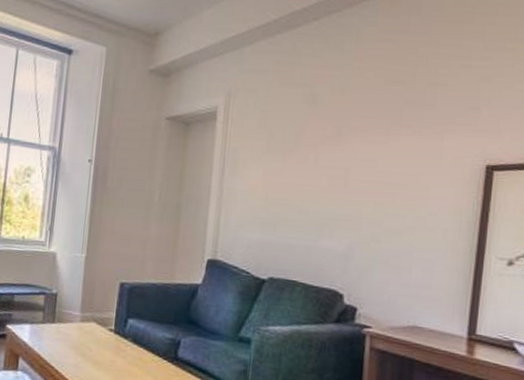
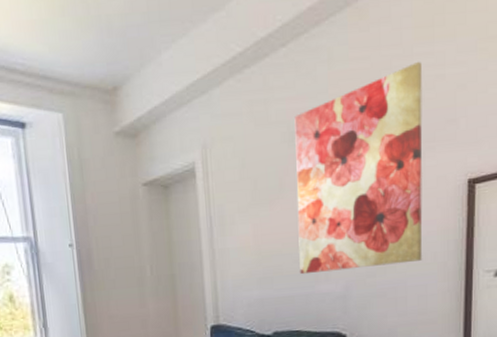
wall art: none [304,50,448,235] -> present [294,61,423,275]

